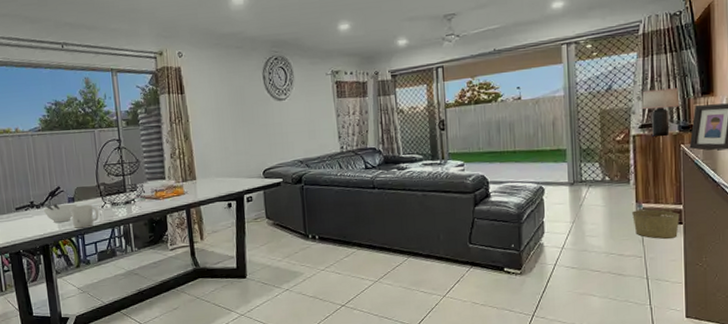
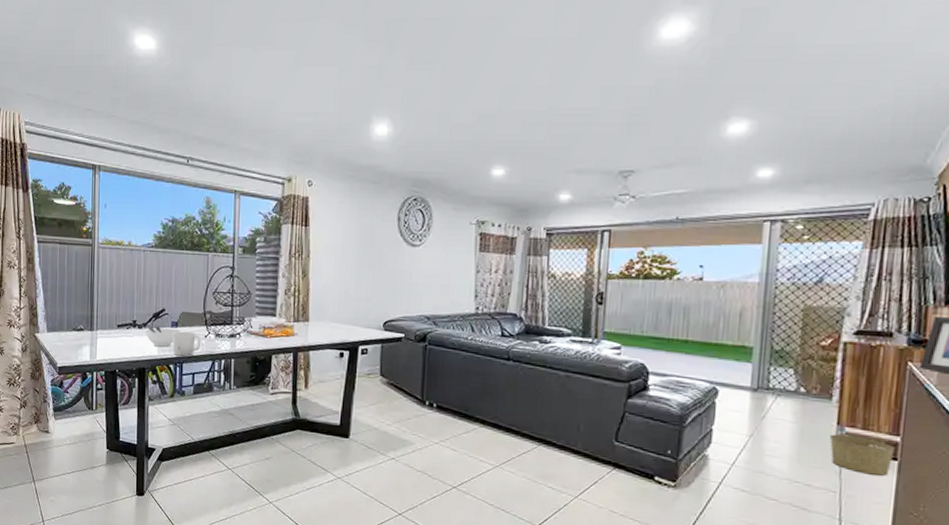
table lamp: present [641,88,680,137] -> none [859,289,914,350]

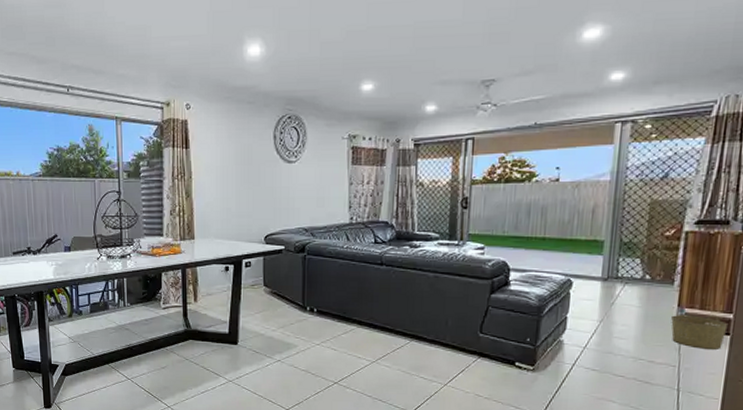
bowl: present [145,326,180,347] -> none [39,251,73,271]
mug: present [172,331,201,356] -> none [66,255,94,278]

